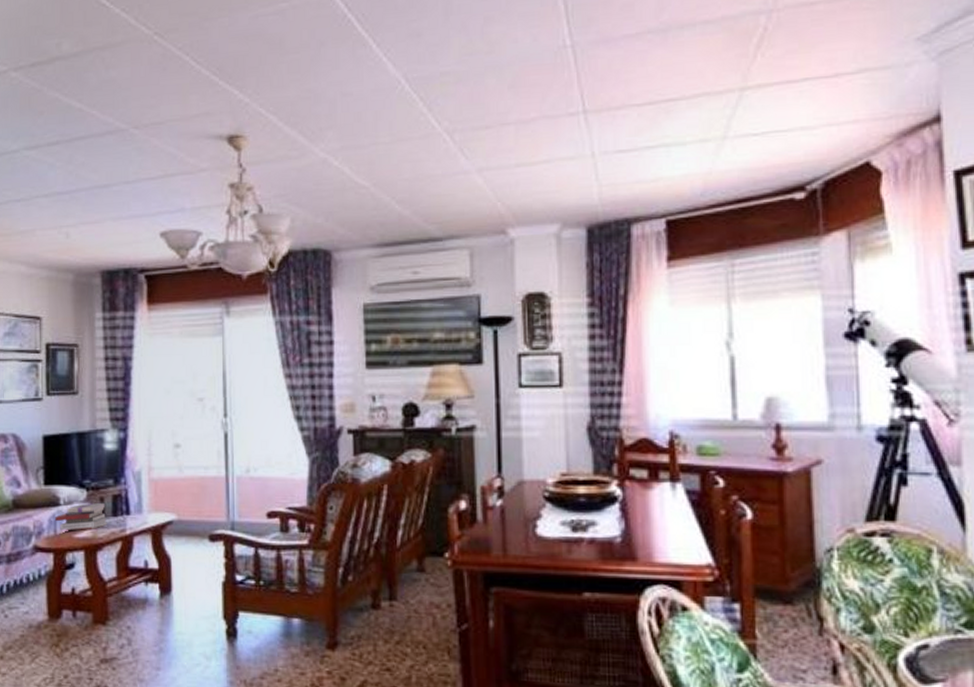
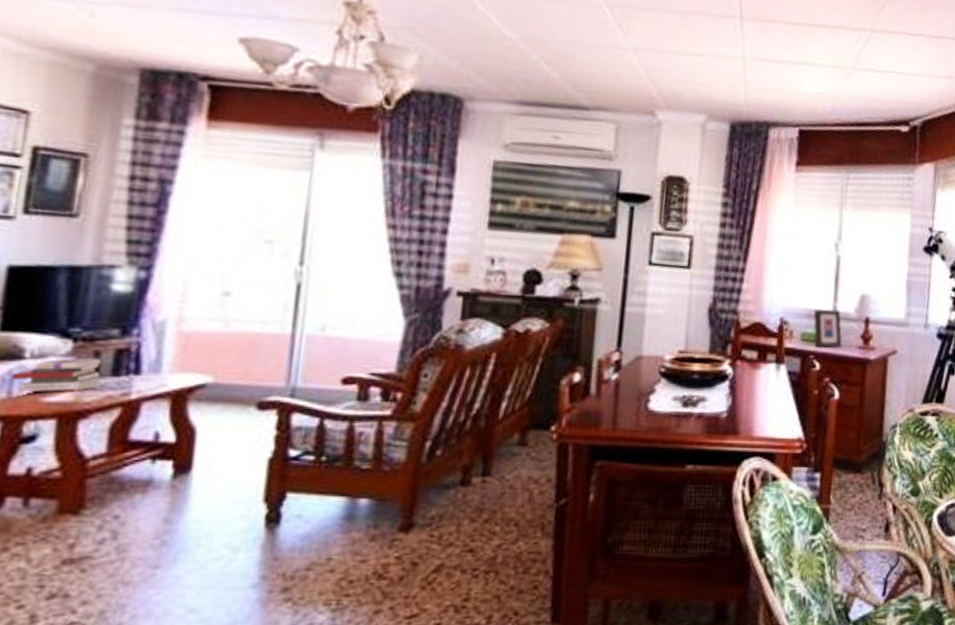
picture frame: none [708,418,749,462] -> present [813,309,842,348]

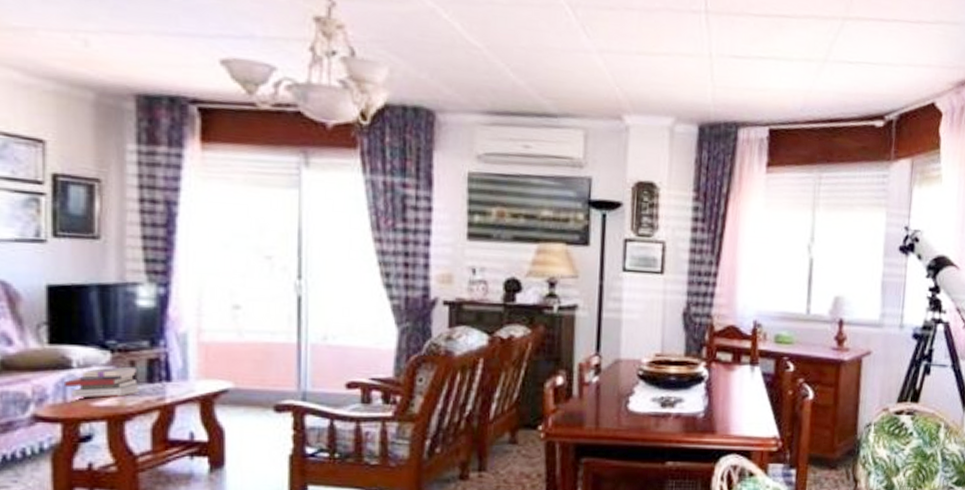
picture frame: present [813,309,842,348] -> none [786,311,816,350]

